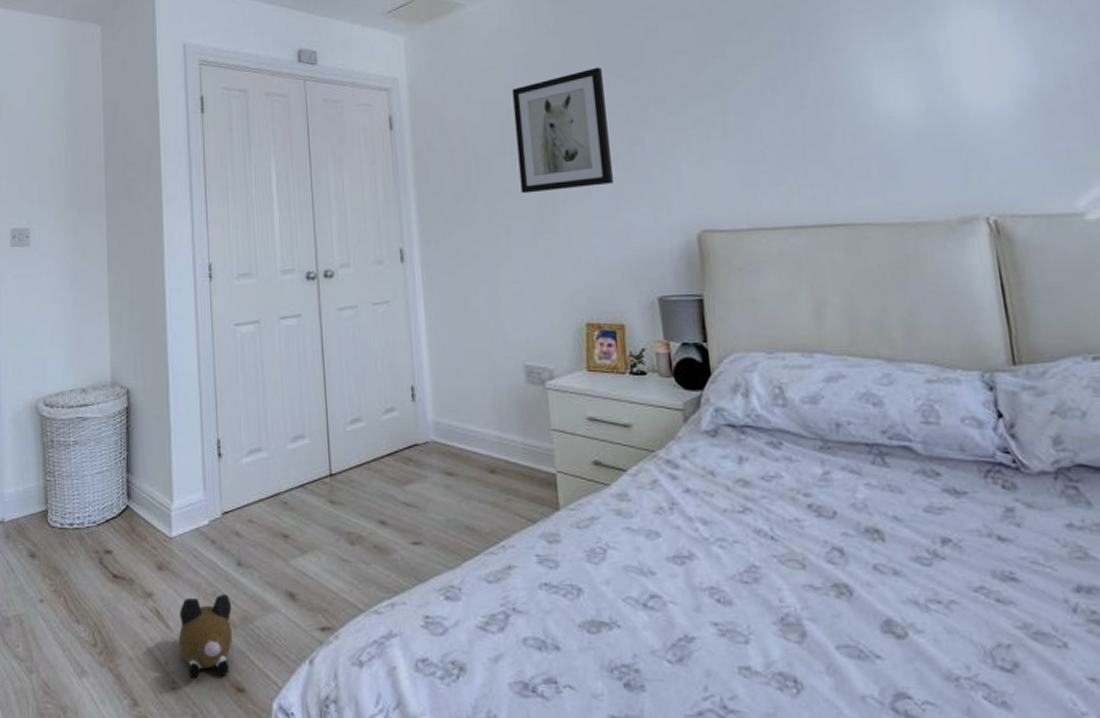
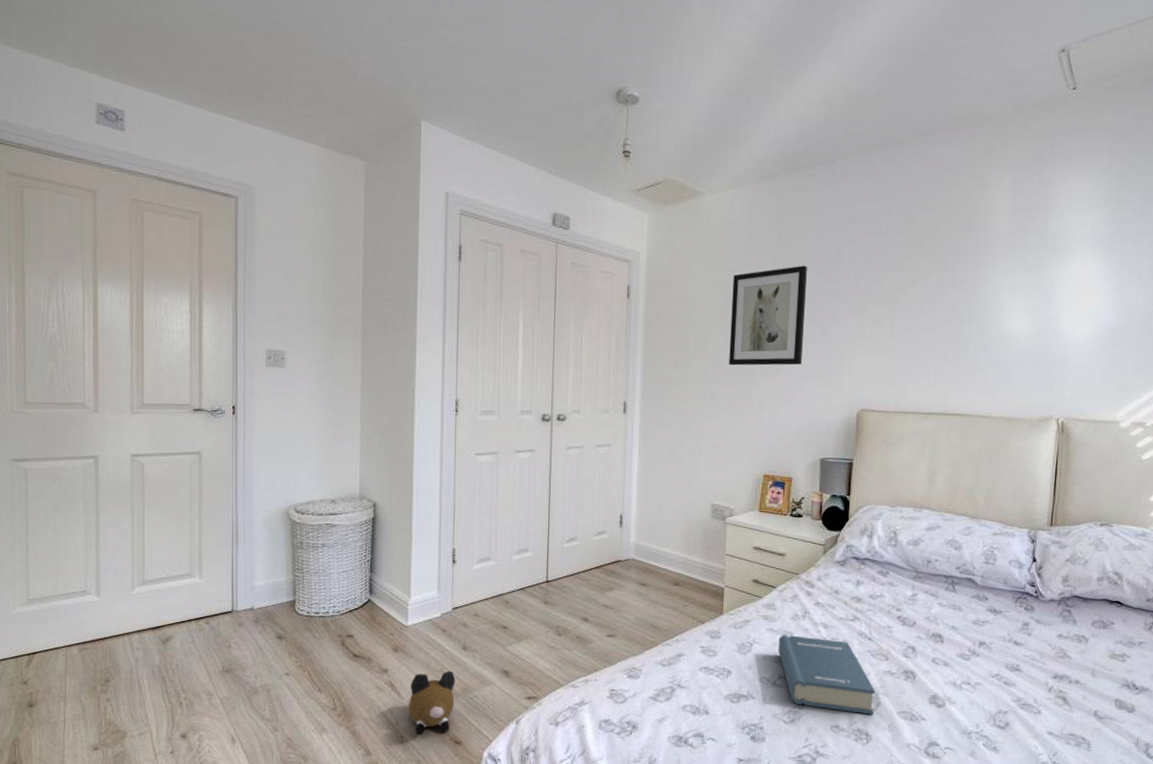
hardback book: none [640,536,799,651] -> present [778,635,875,715]

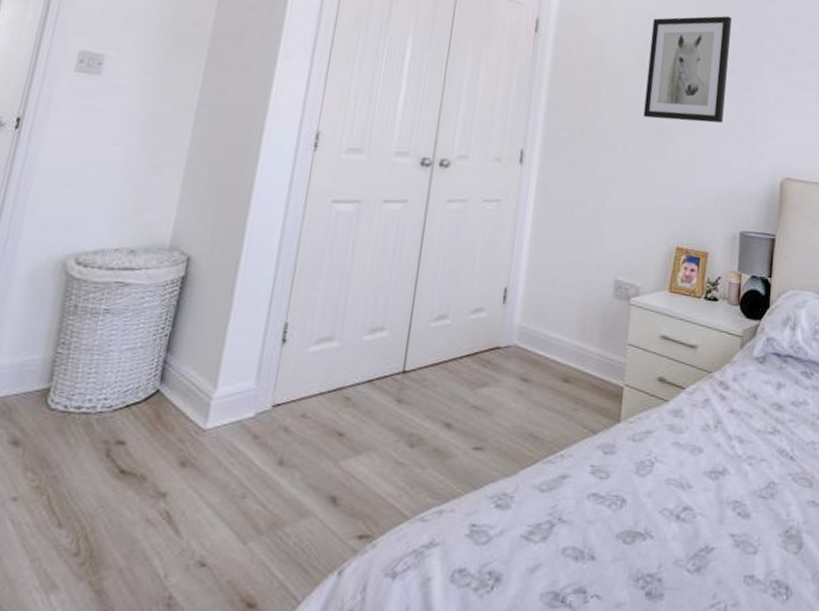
plush toy: present [409,670,456,736] -> none [186,495,262,595]
hardback book: present [778,635,875,715] -> none [684,451,797,561]

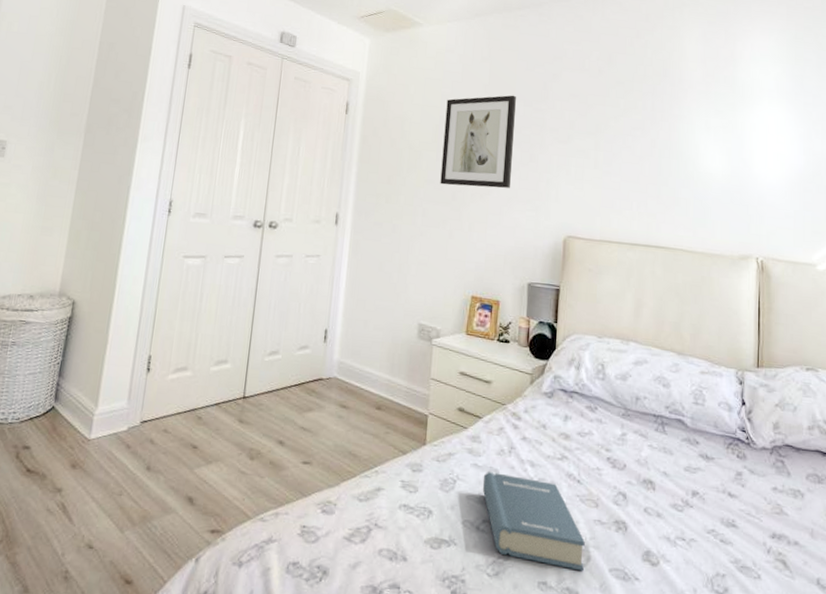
hardback book: none [684,451,797,561] -> present [482,472,585,572]

